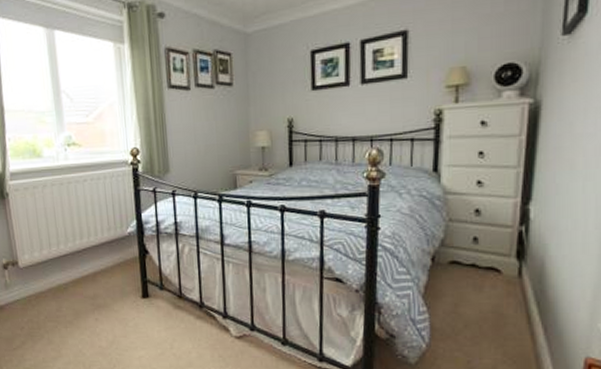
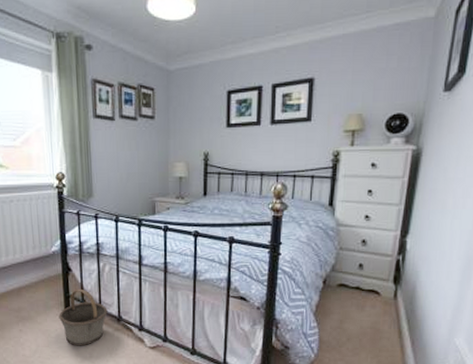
basket: none [136,272,189,336] -> present [59,288,108,346]

